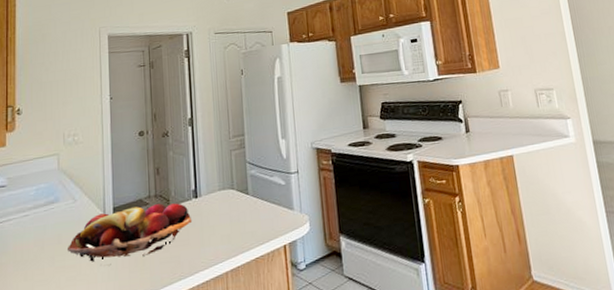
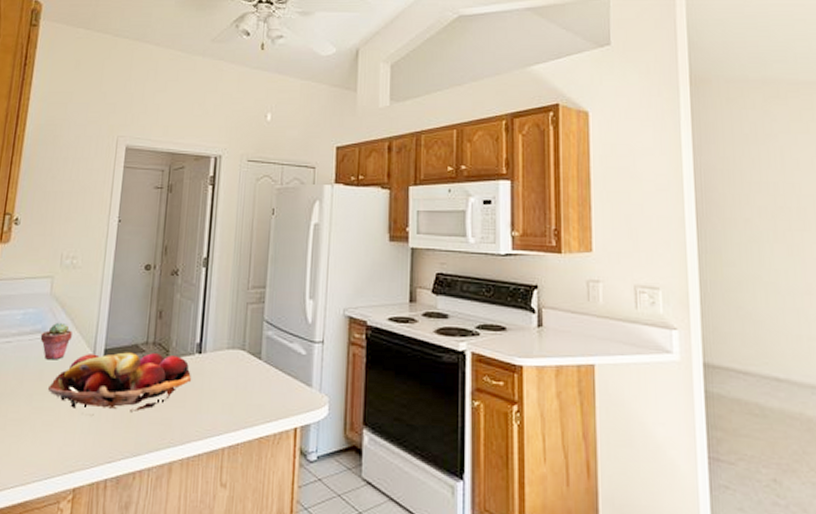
potted succulent: none [54,191,82,225] -> present [40,322,72,360]

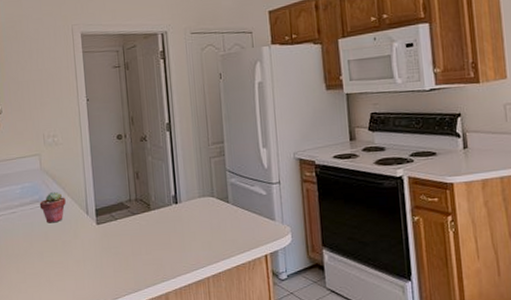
fruit basket: present [47,352,192,411] -> none [54,208,173,260]

